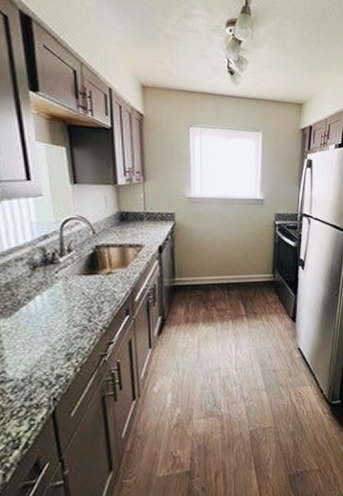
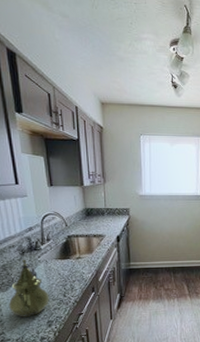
teapot: none [13,275,69,350] -> present [9,259,50,317]

